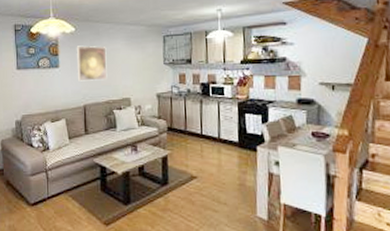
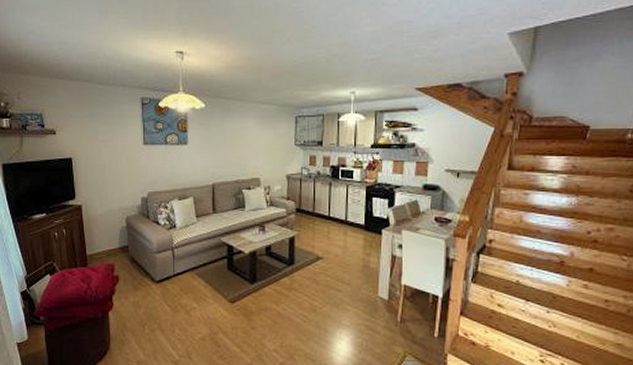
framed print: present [76,45,107,82] -> none [206,123,237,160]

